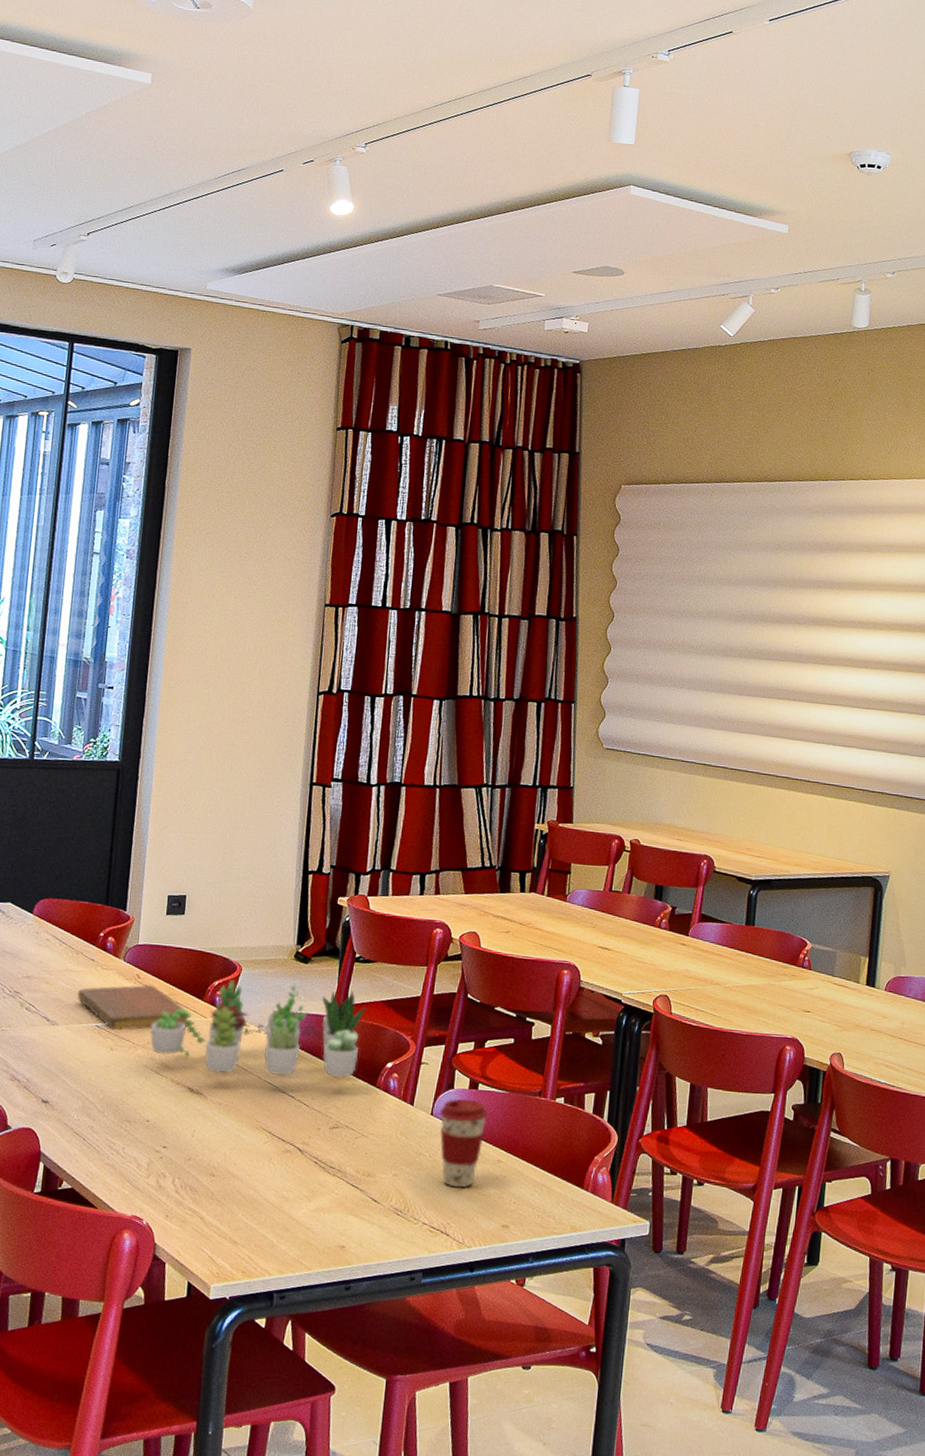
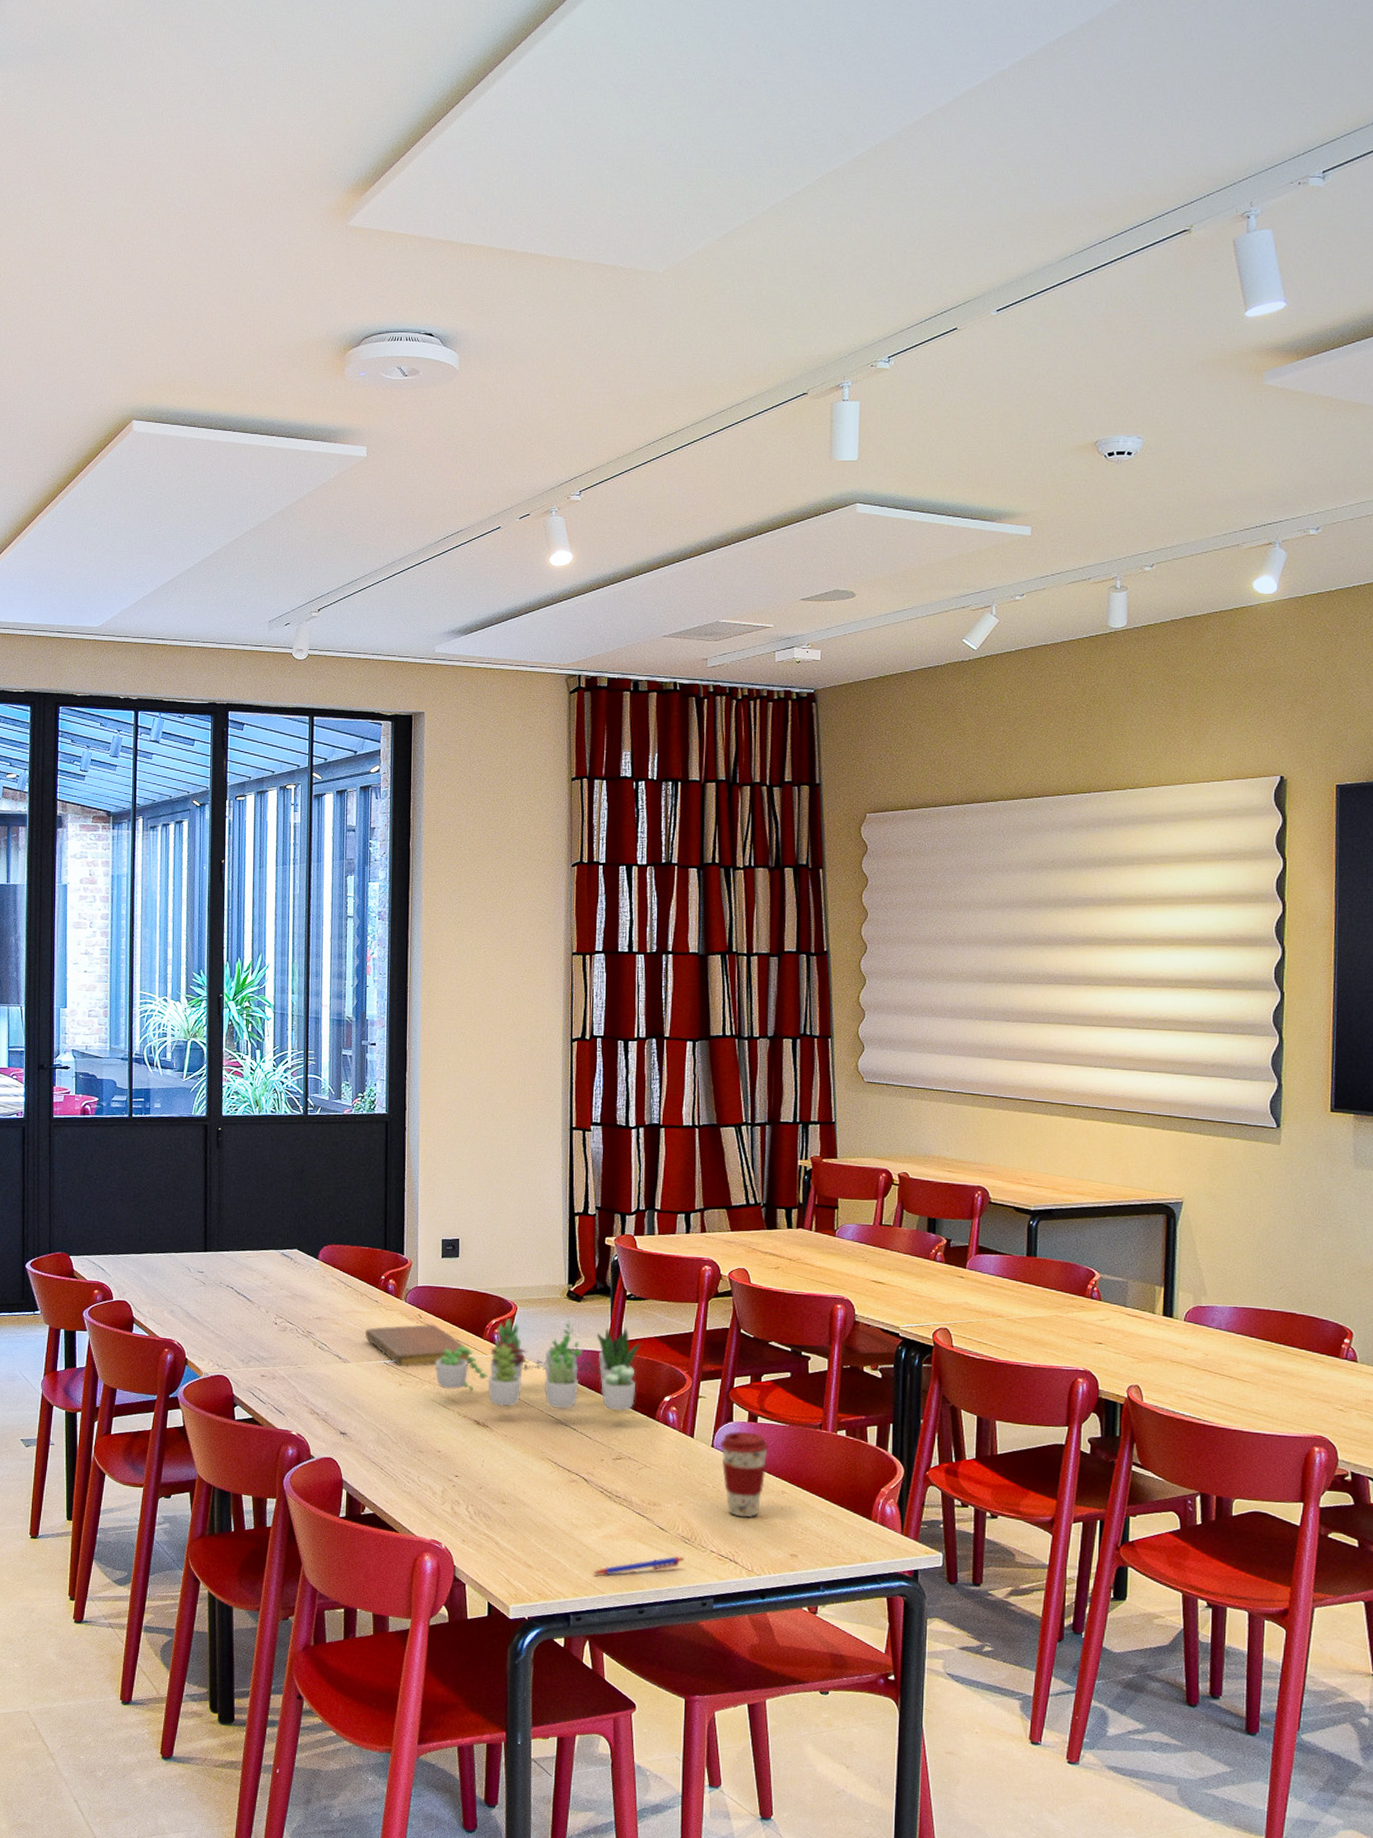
pen: none [300,1228,396,1251] -> present [592,1555,685,1576]

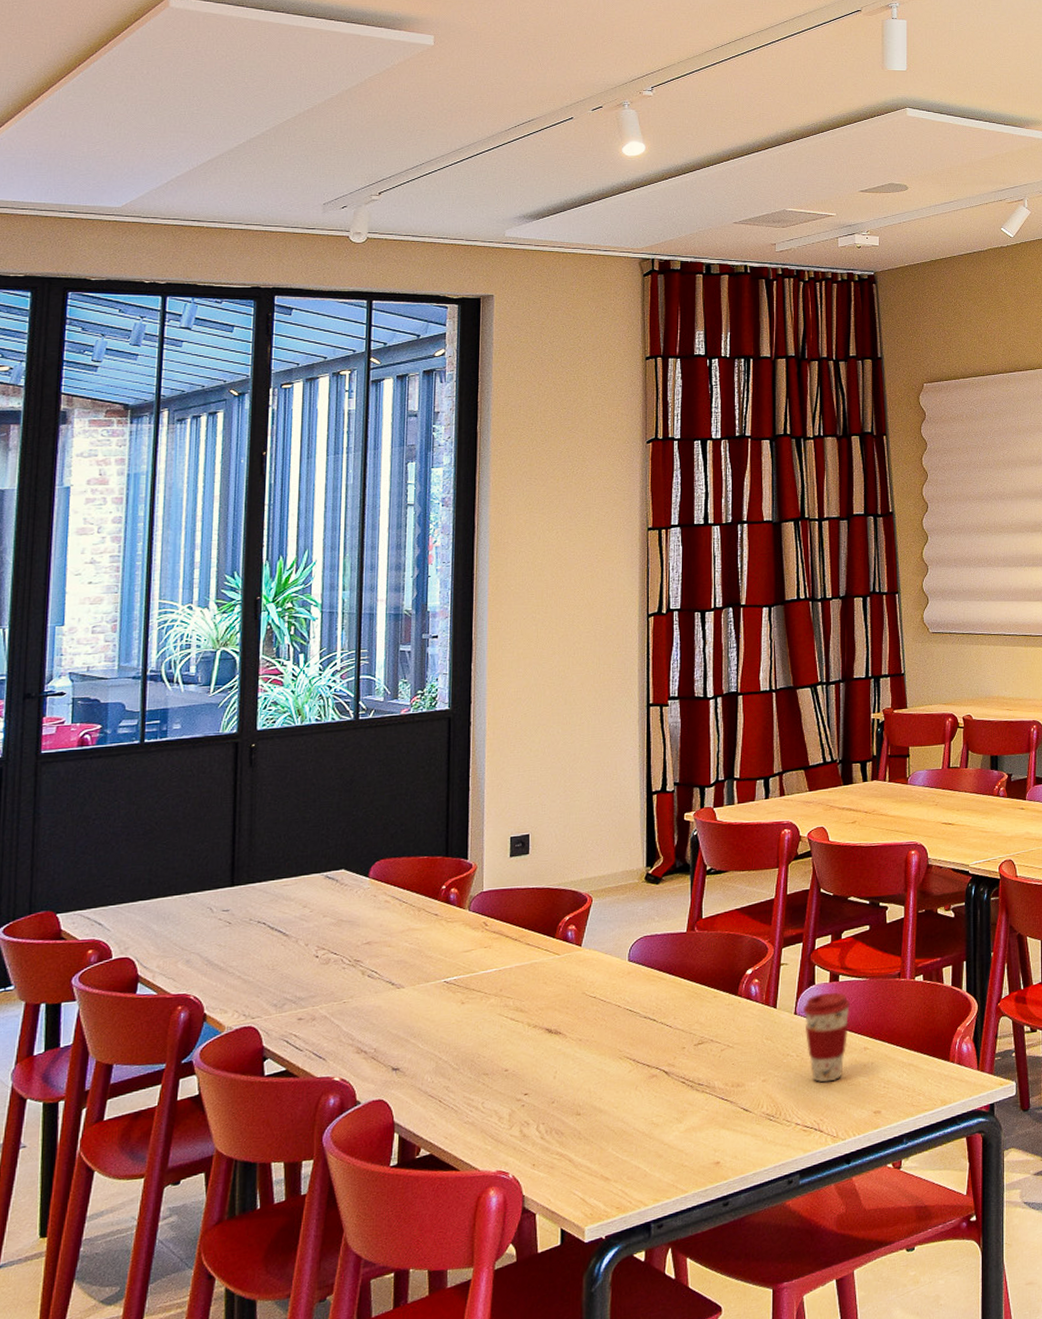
notebook: present [365,1324,471,1367] -> none [423,931,542,983]
succulent plant: present [436,1316,642,1412] -> none [503,901,723,1009]
pen: present [592,1555,685,1576] -> none [674,1136,770,1174]

